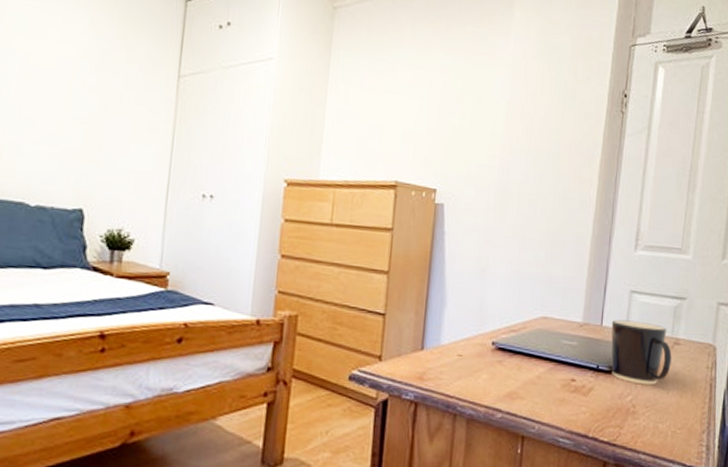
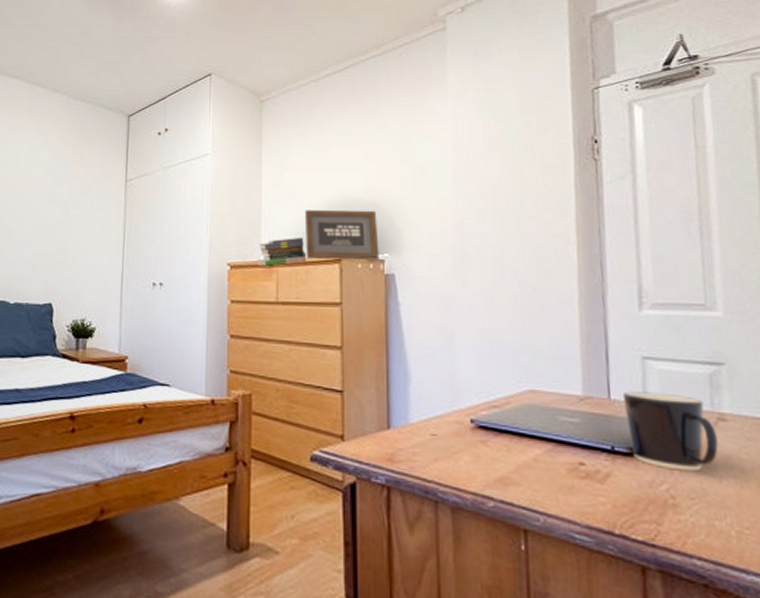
books: none [314,159,365,187] -> present [257,238,307,266]
picture frame: none [363,131,435,189] -> present [305,210,380,261]

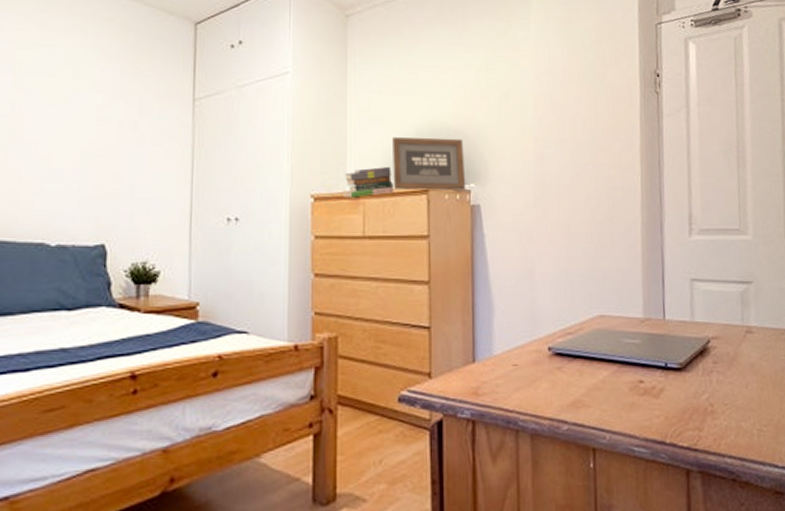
mug: present [622,391,719,472] -> none [674,311,746,381]

